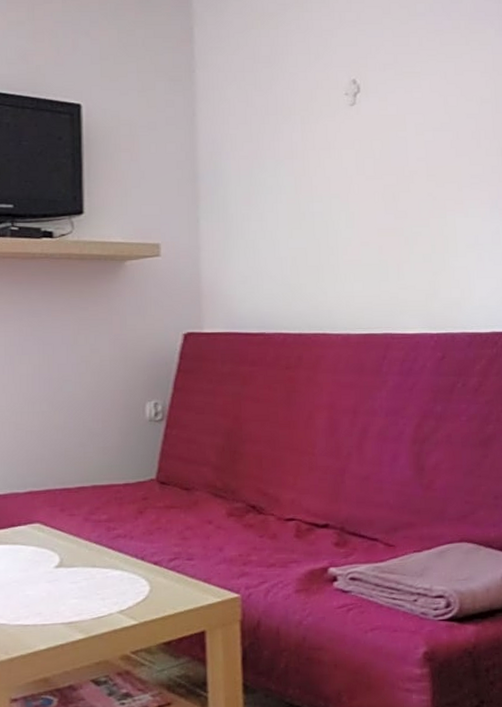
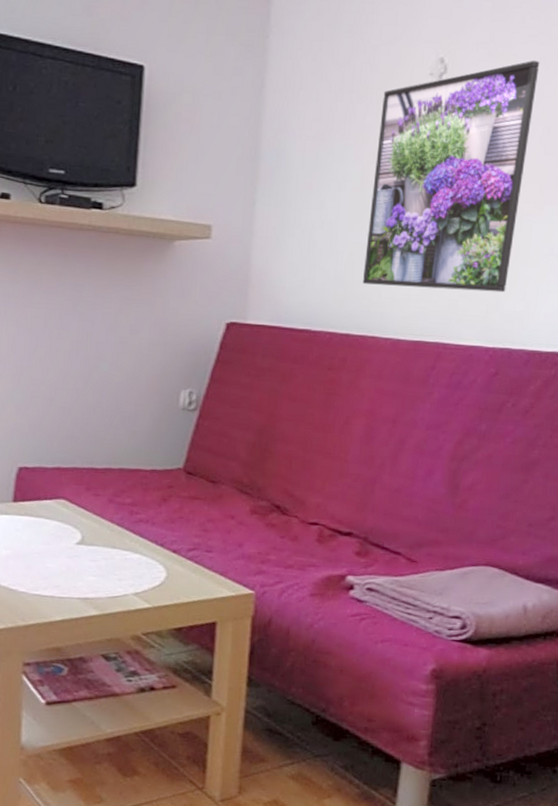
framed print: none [305,76,442,285] -> present [362,60,540,293]

